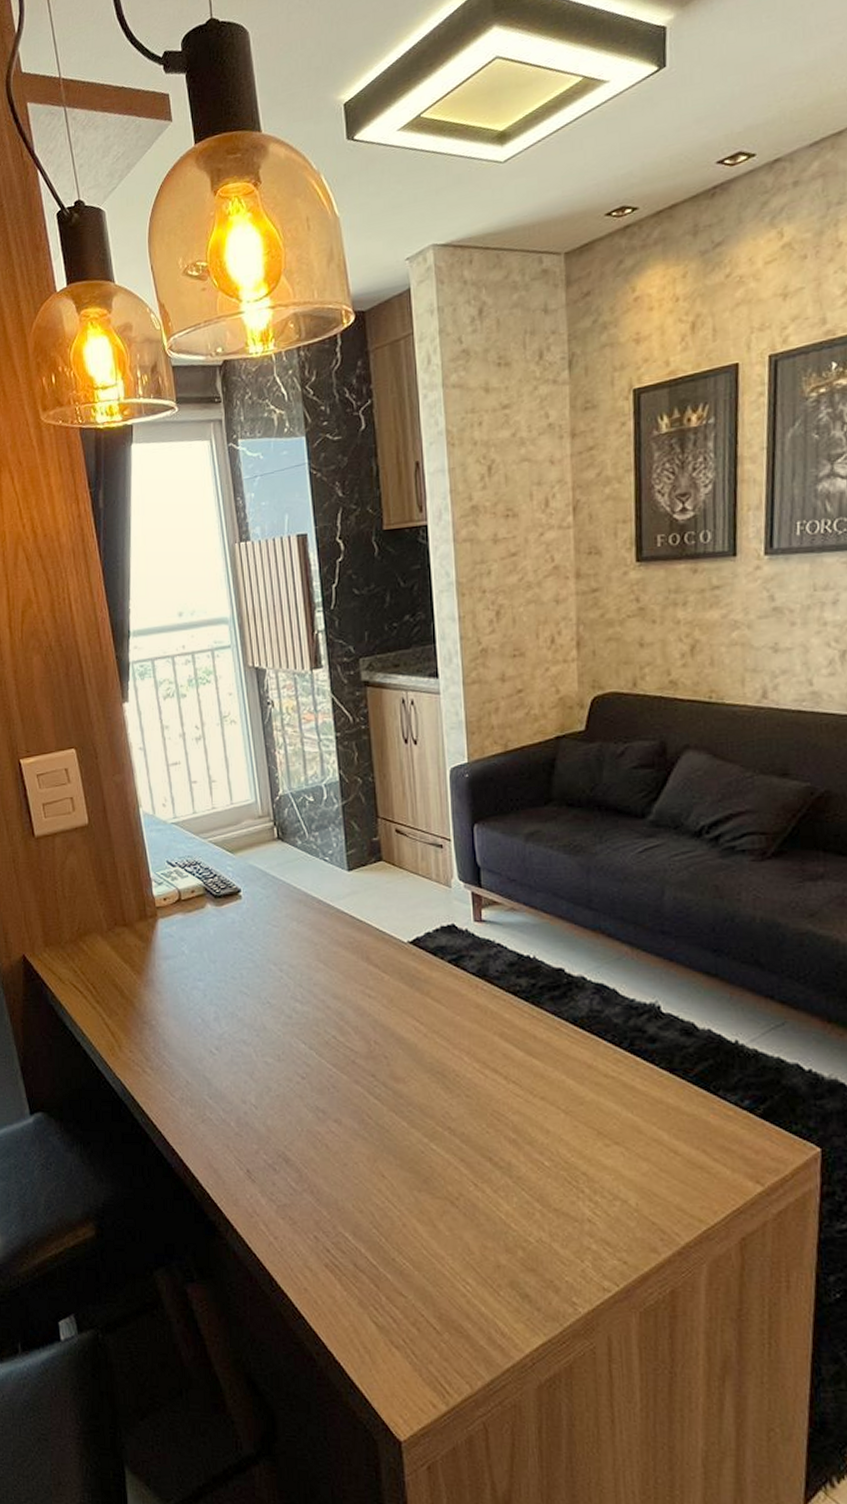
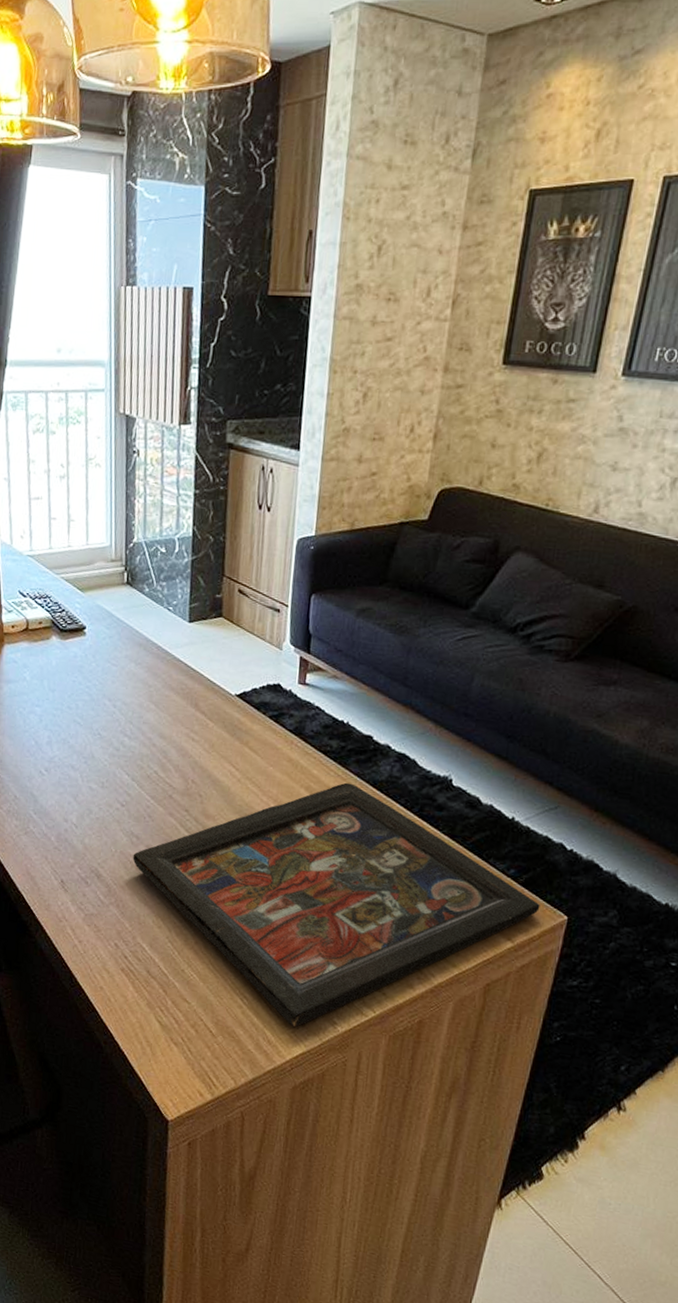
decorative tray: none [321,1023,787,1313] -> present [132,782,540,1027]

